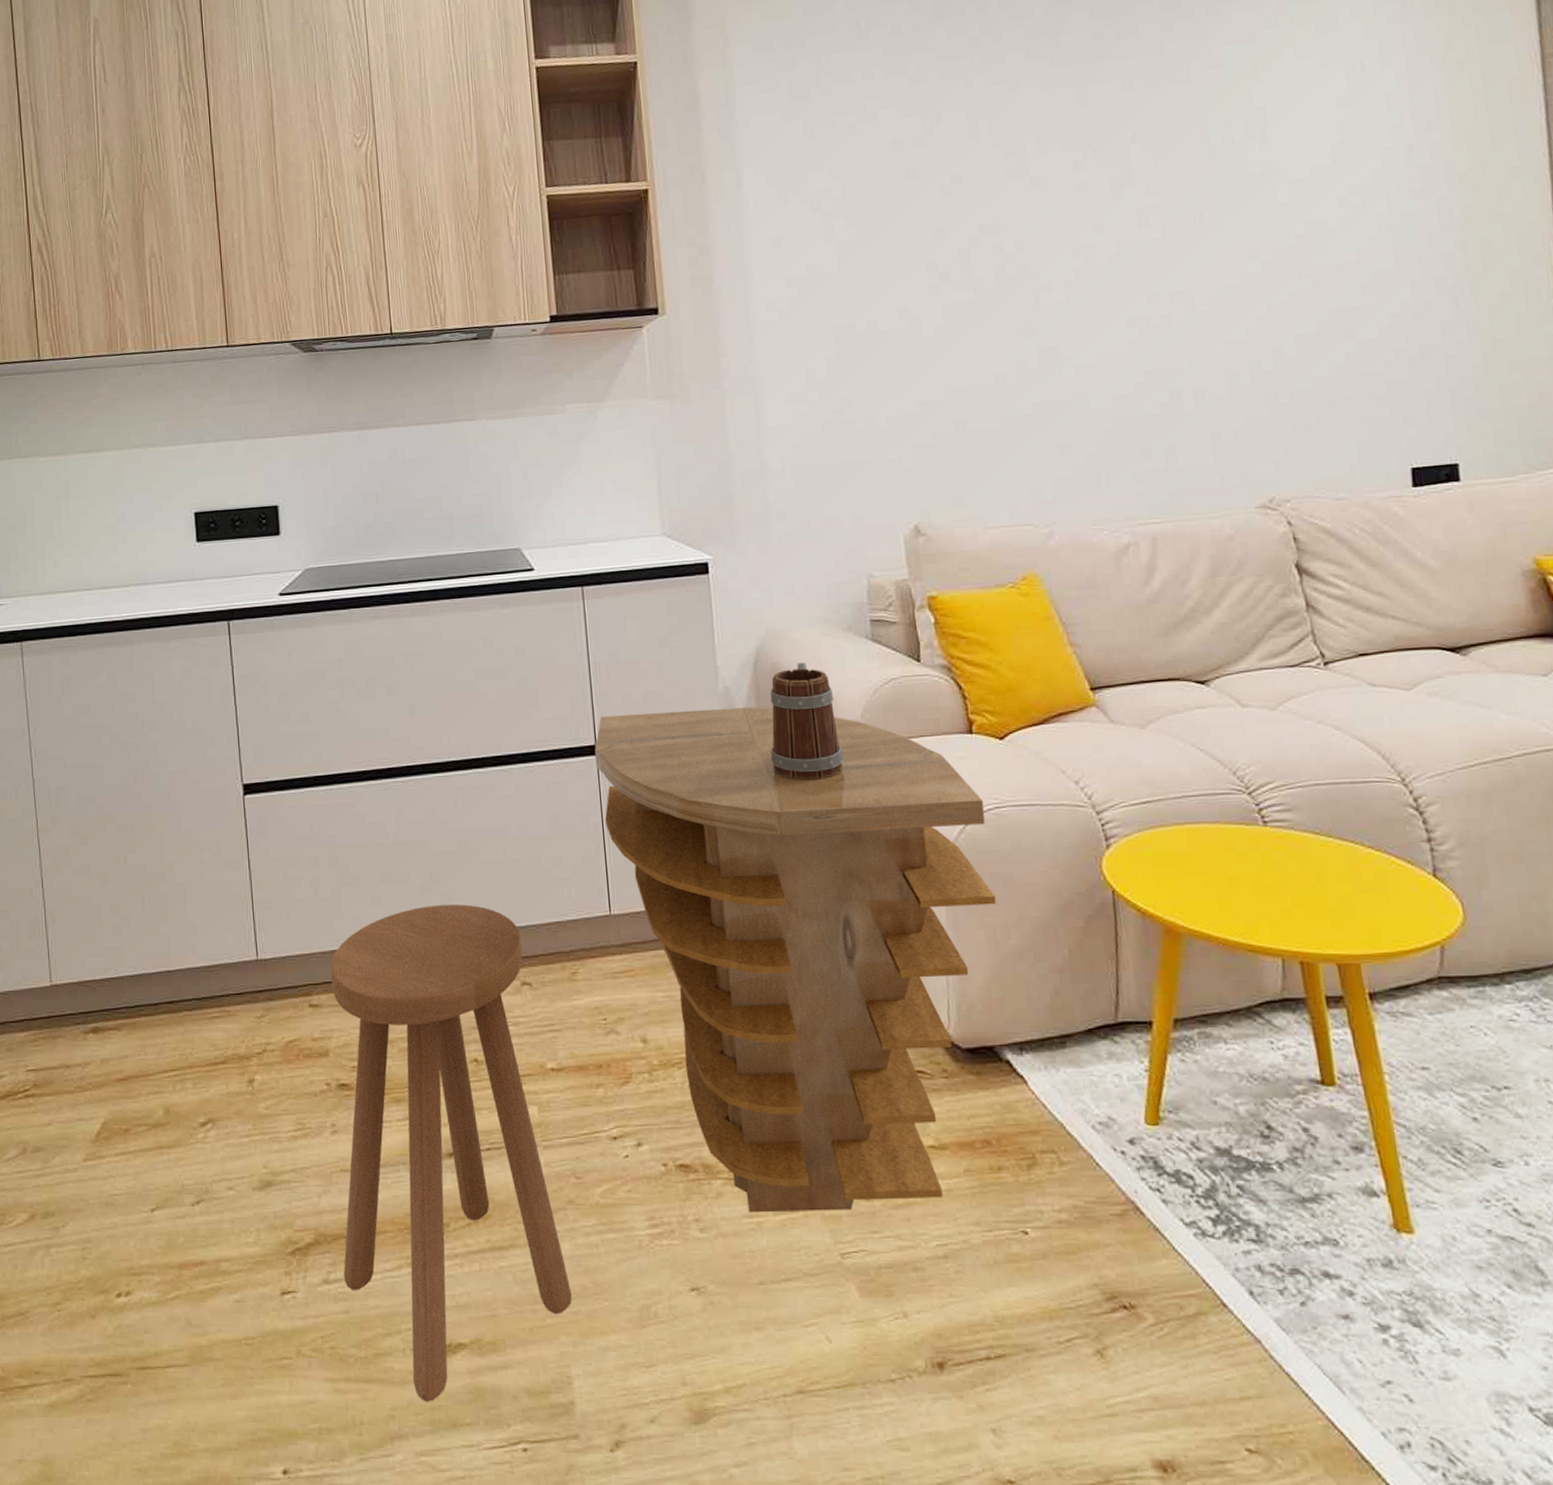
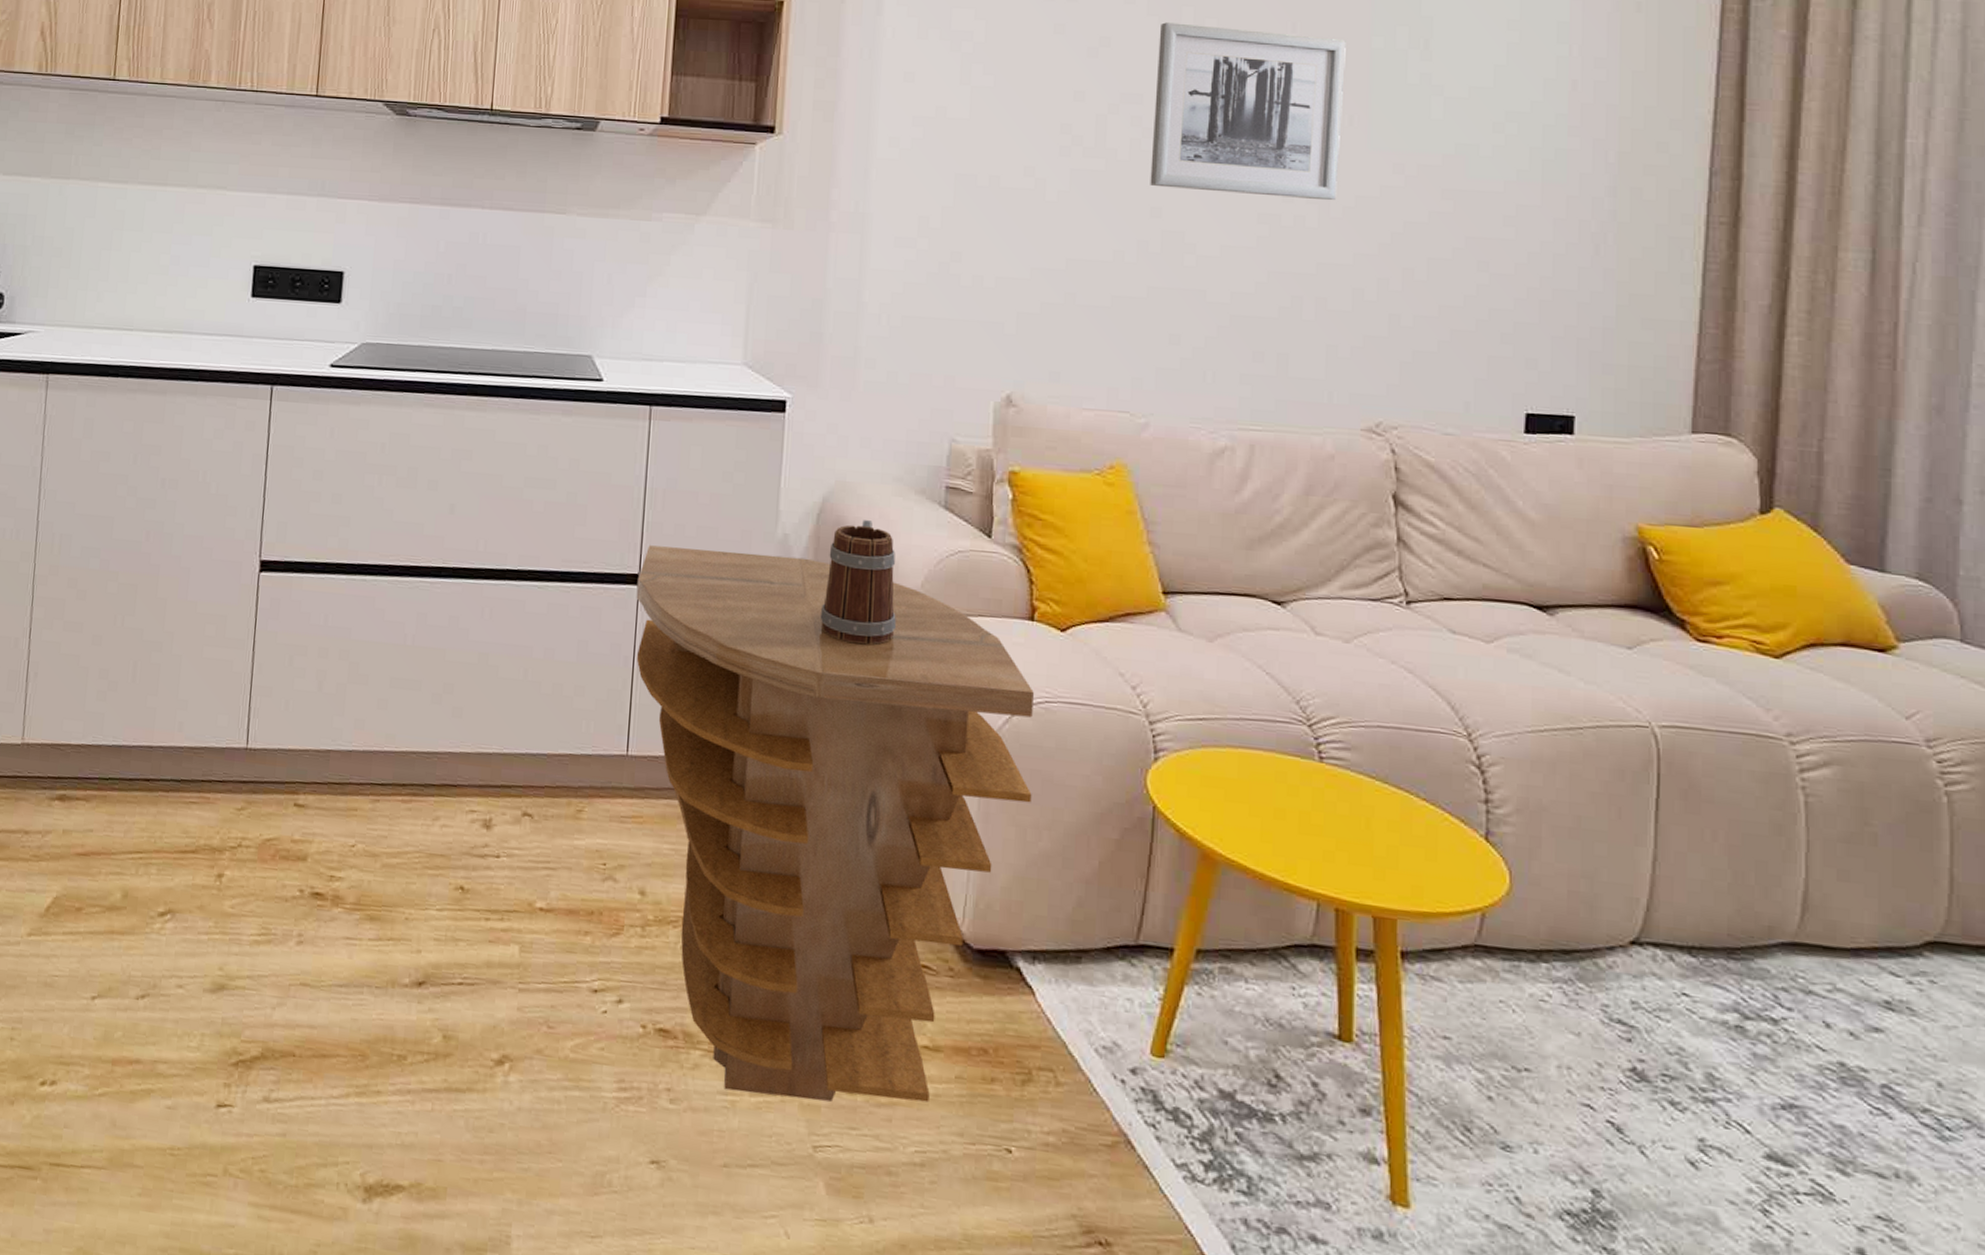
stool: present [330,904,572,1402] -> none [286,717,530,1243]
wall art: none [1006,142,1199,308] -> present [1150,22,1346,200]

